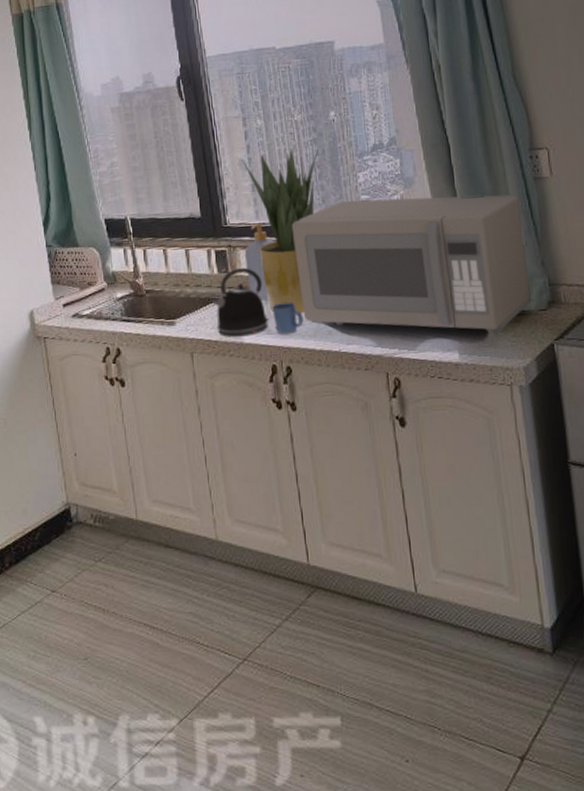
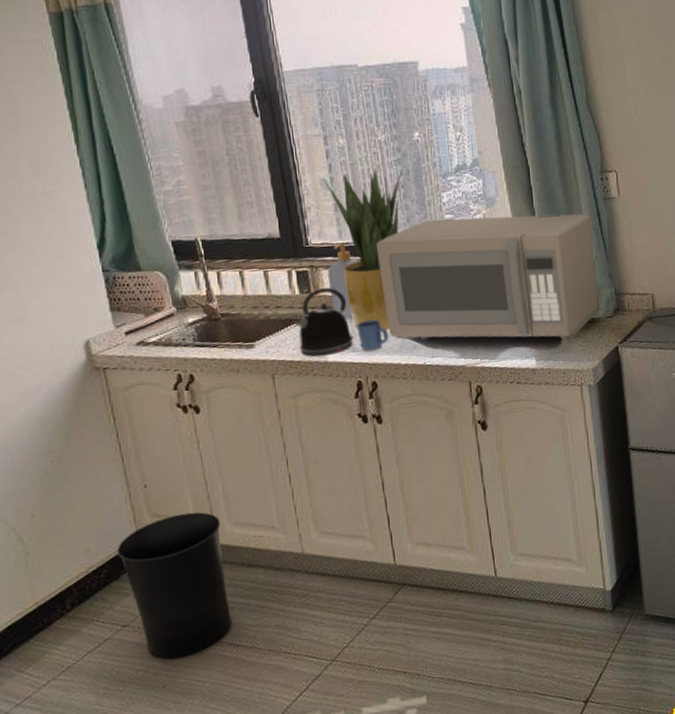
waste bin: none [49,485,149,631] -> present [117,512,232,659]

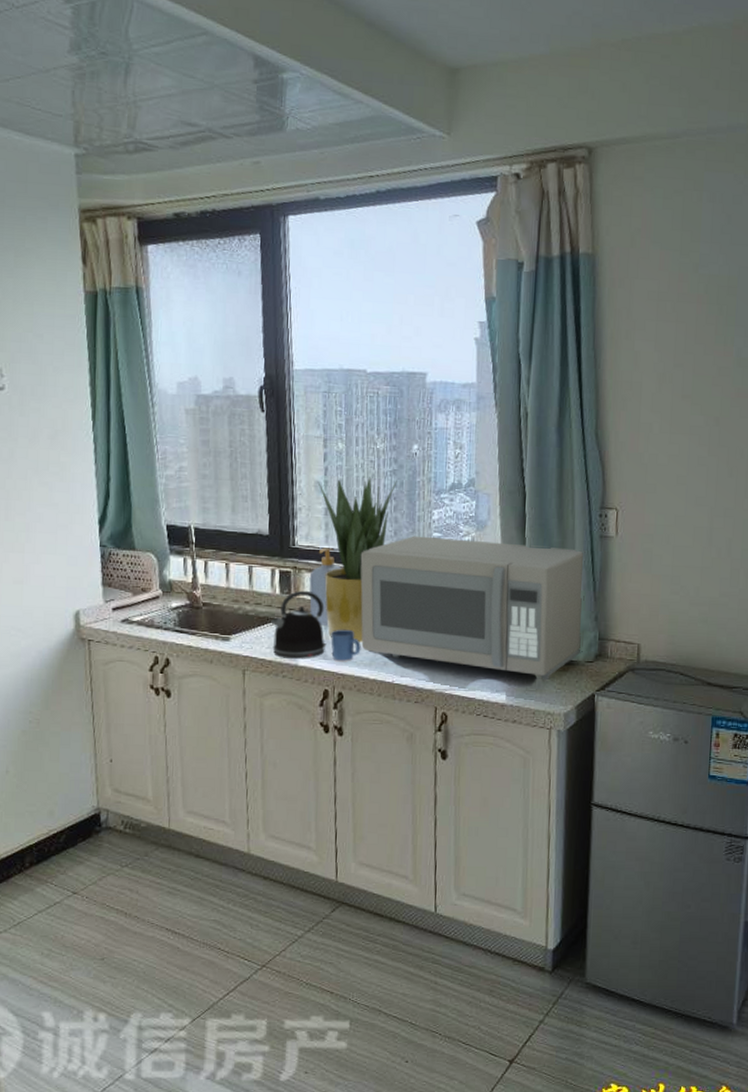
waste bin: present [117,512,232,659] -> none [77,793,176,934]

